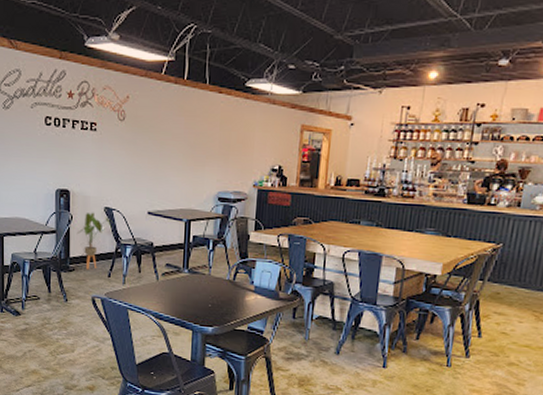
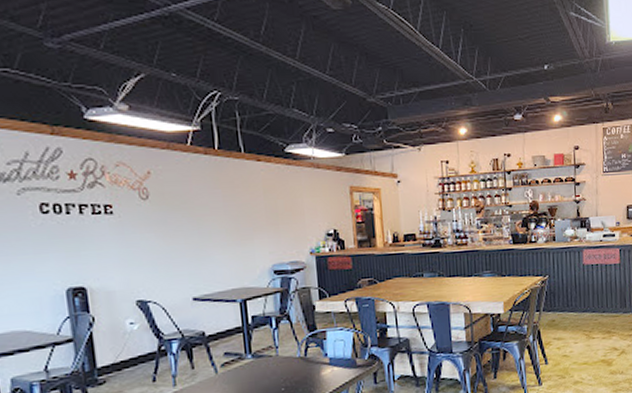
house plant: present [78,212,113,270] -> none [104,308,151,379]

